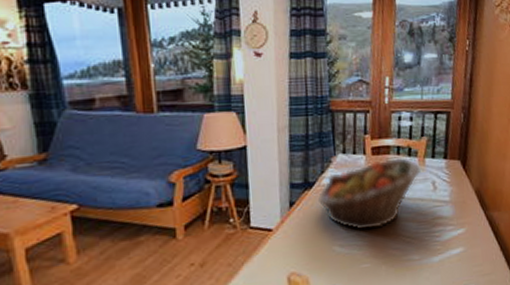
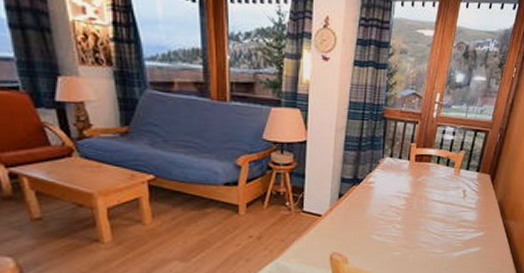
fruit basket: present [317,158,421,231] -> none [363,166,455,224]

